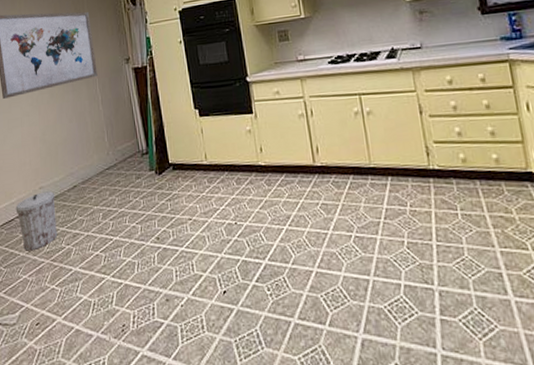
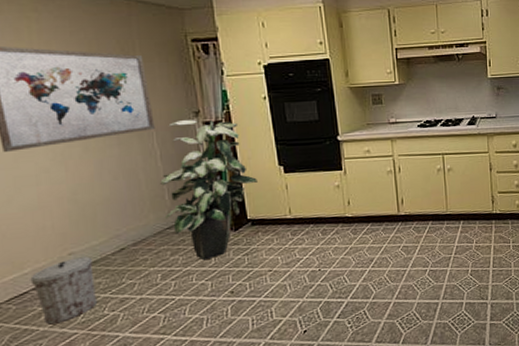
indoor plant: none [101,66,177,203] -> present [160,120,258,261]

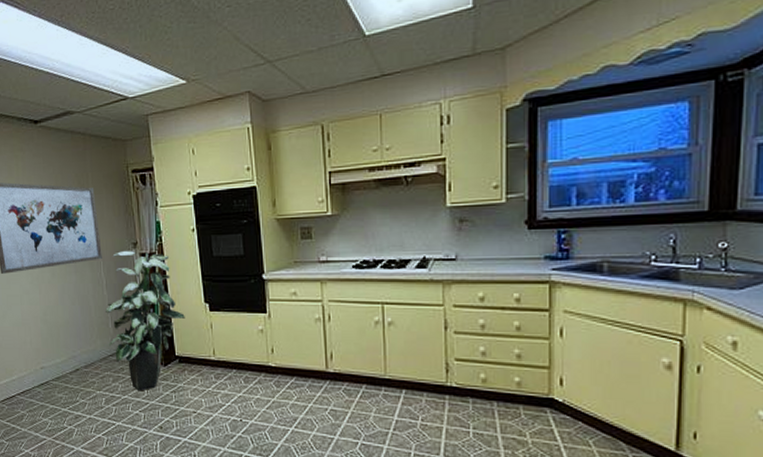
trash can: present [30,256,98,325] -> none [16,372,60,428]

